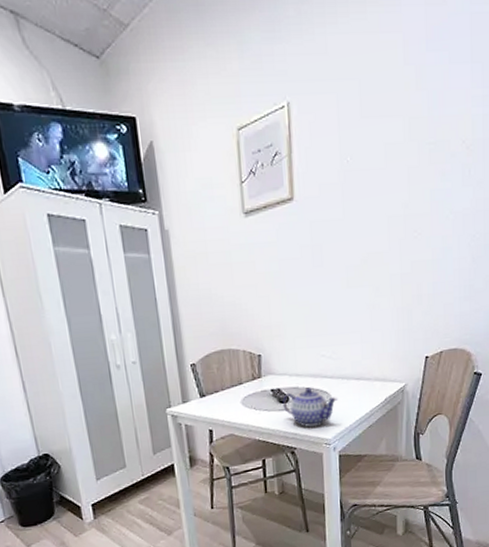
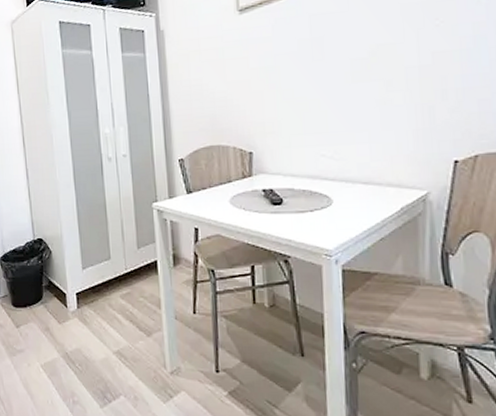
teapot: present [282,387,337,427] -> none [275,189,340,233]

